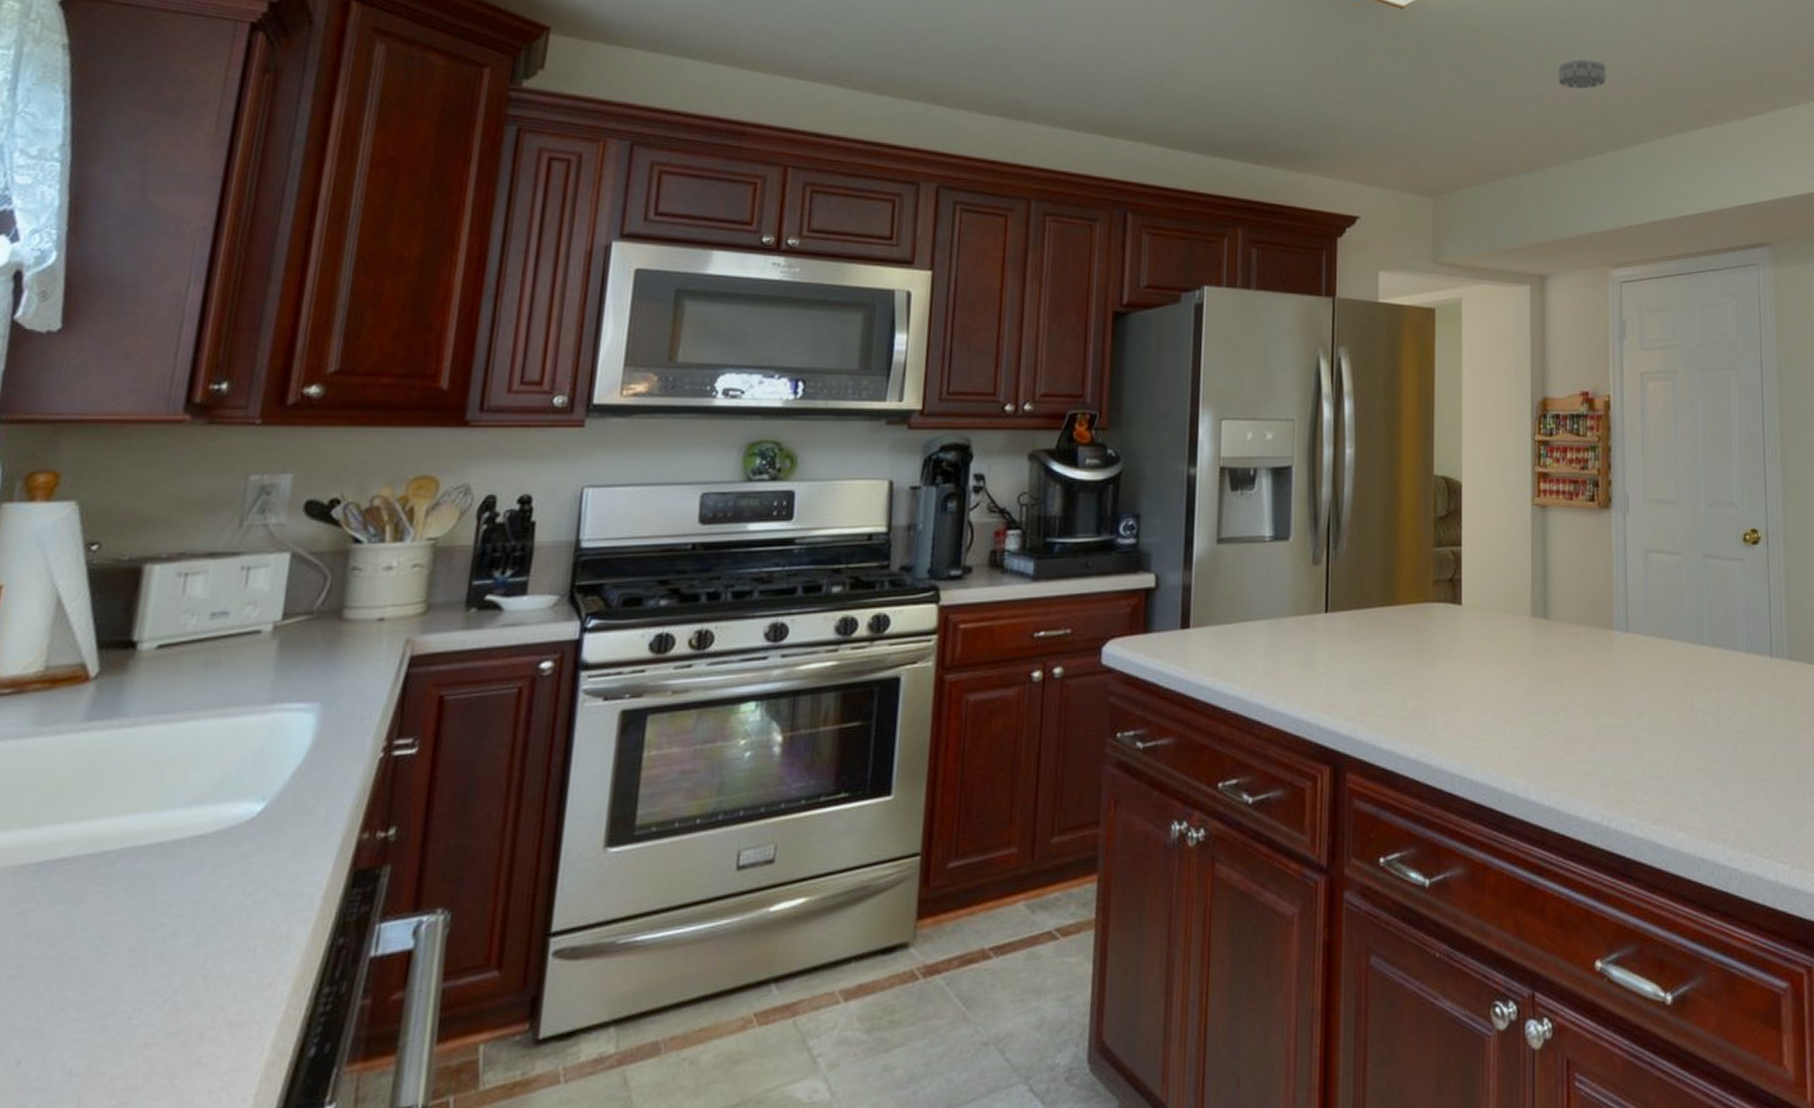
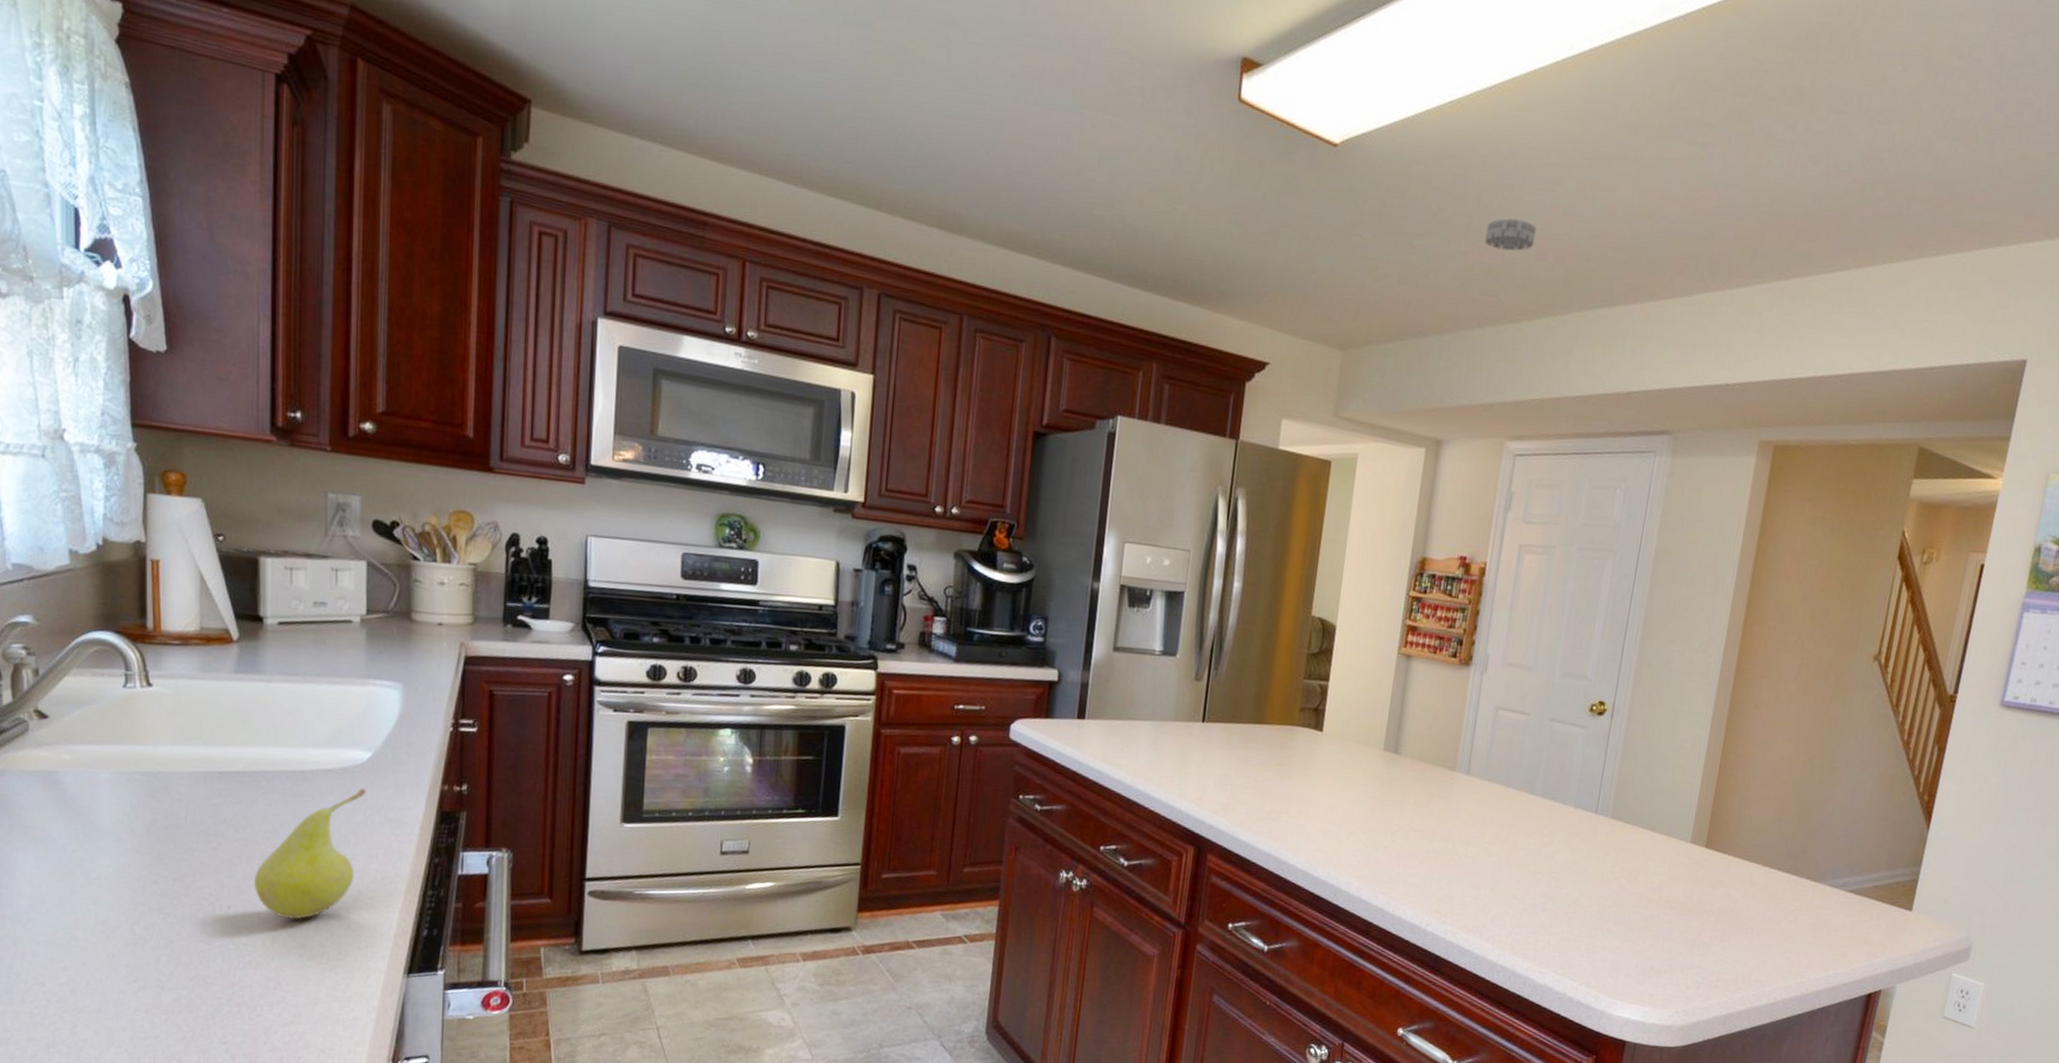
fruit: none [62,854,251,1066] -> present [253,788,367,920]

